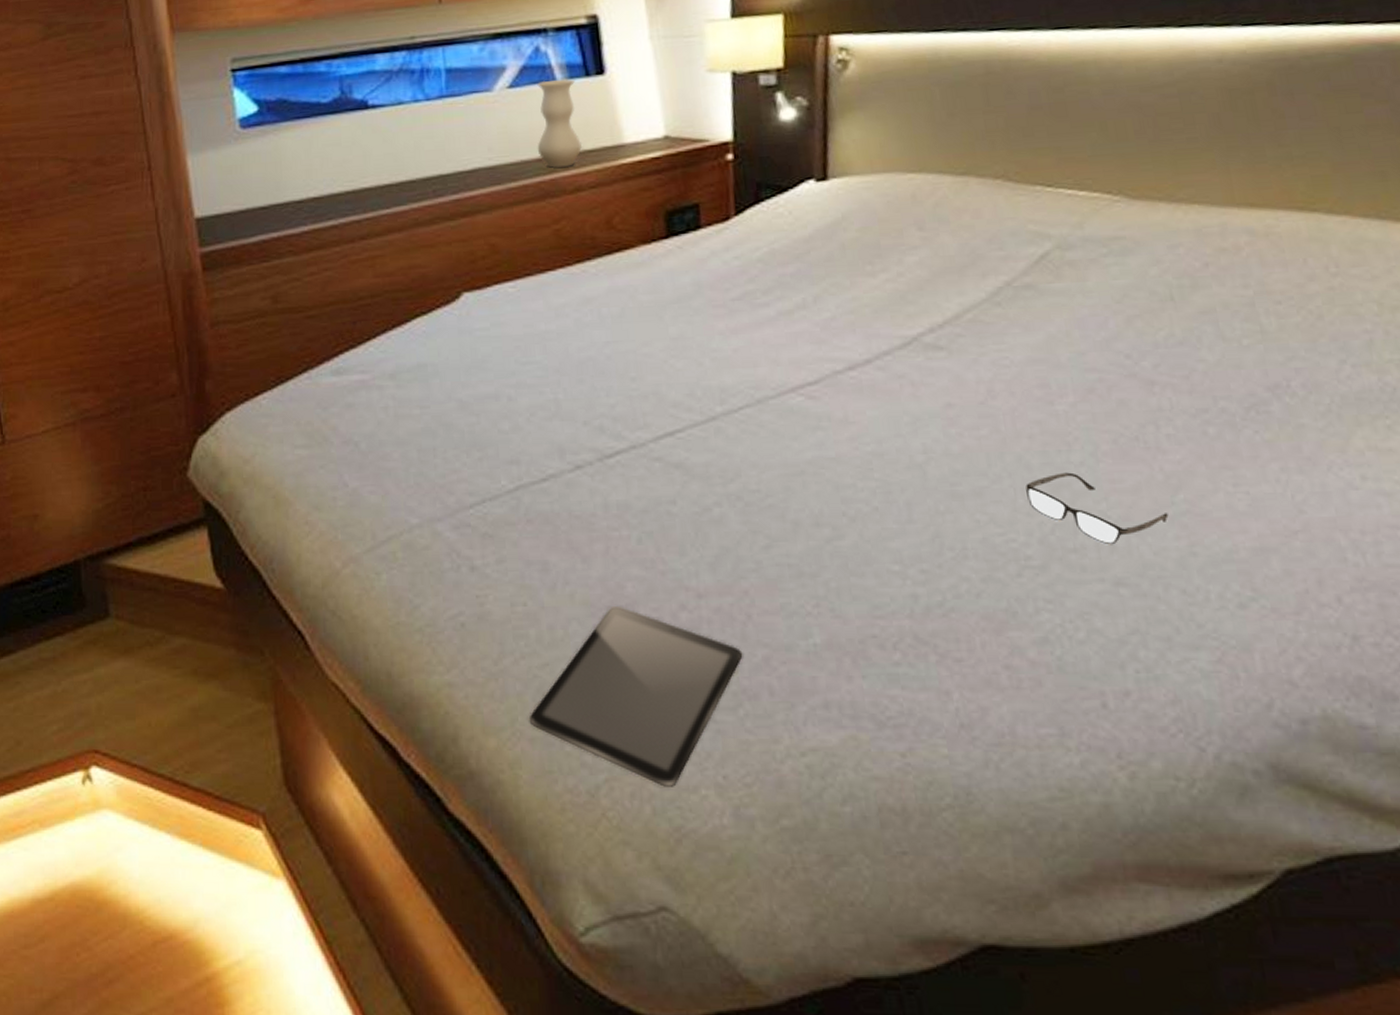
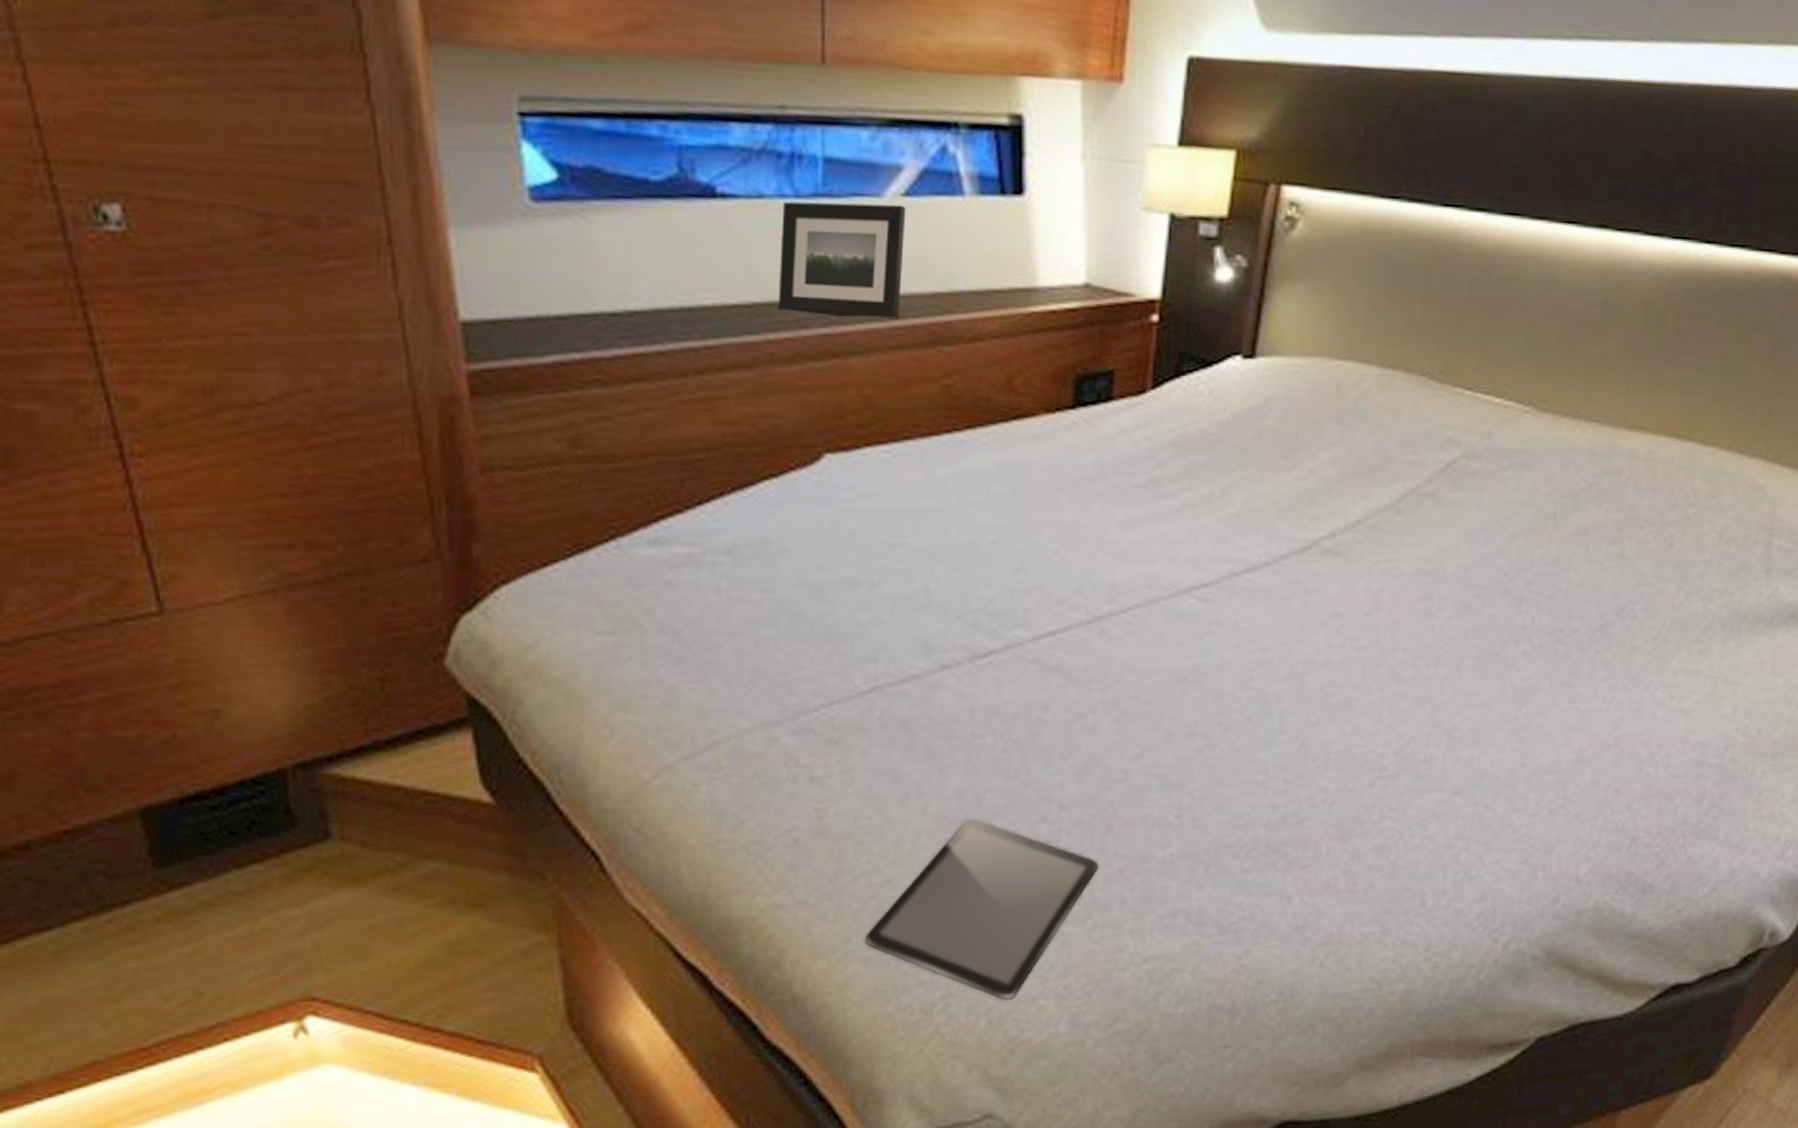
picture frame: none [417,95,514,186] -> present [778,202,906,318]
vase: present [537,79,582,168] -> none [932,193,988,308]
eyeglasses: present [1025,472,1169,545] -> none [1392,686,1510,757]

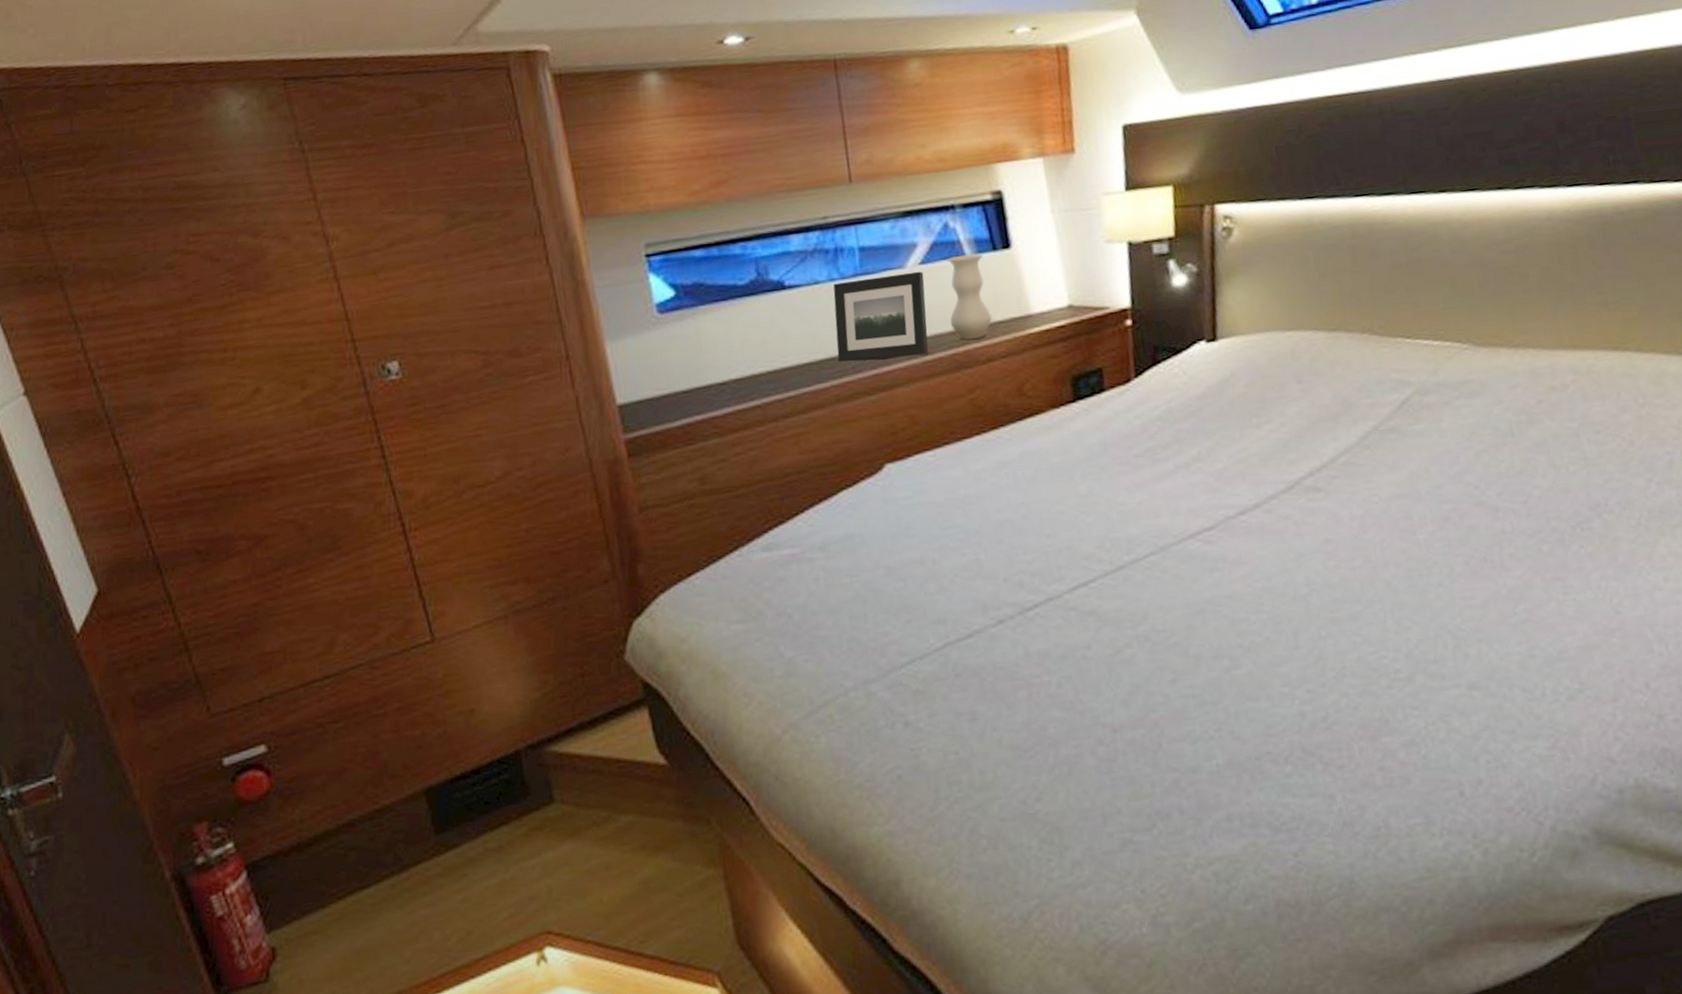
tablet: present [864,818,1099,1002] -> none [964,746,1155,907]
vase: none [932,193,988,308] -> present [947,254,992,340]

